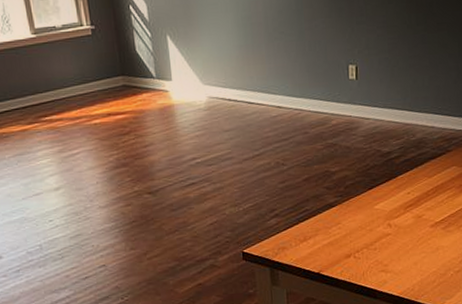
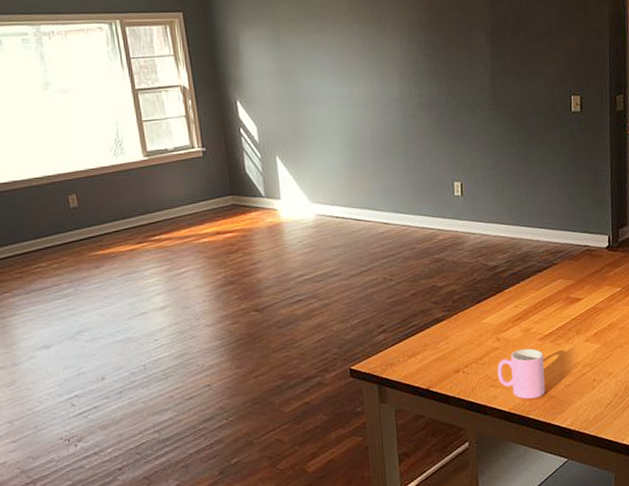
cup: none [387,235,435,284] -> present [497,348,545,399]

